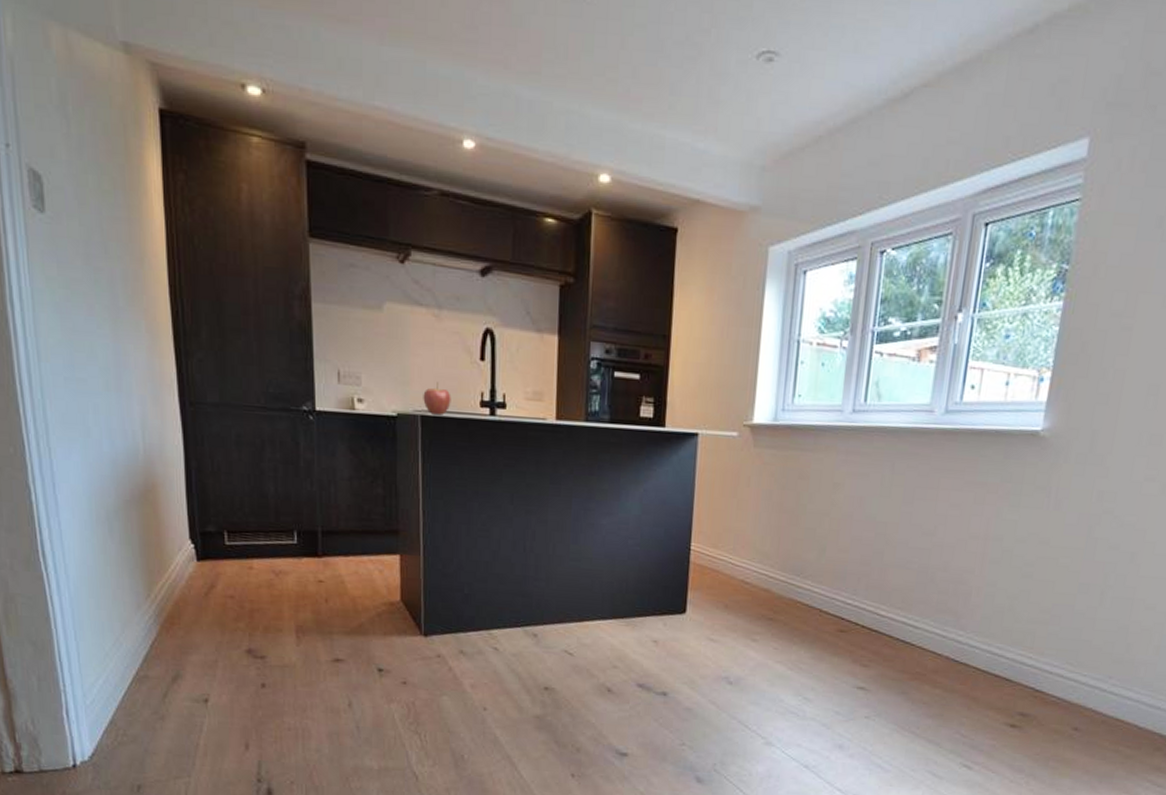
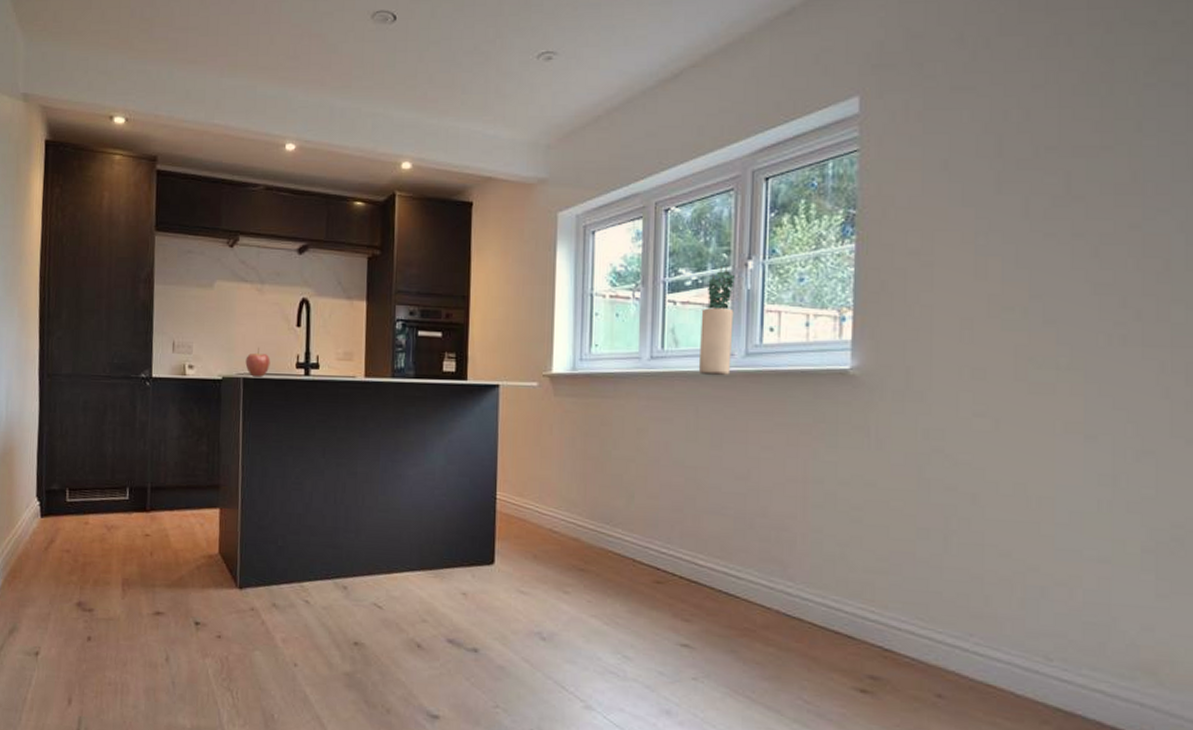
vase: none [898,316,943,433] -> present [698,265,735,376]

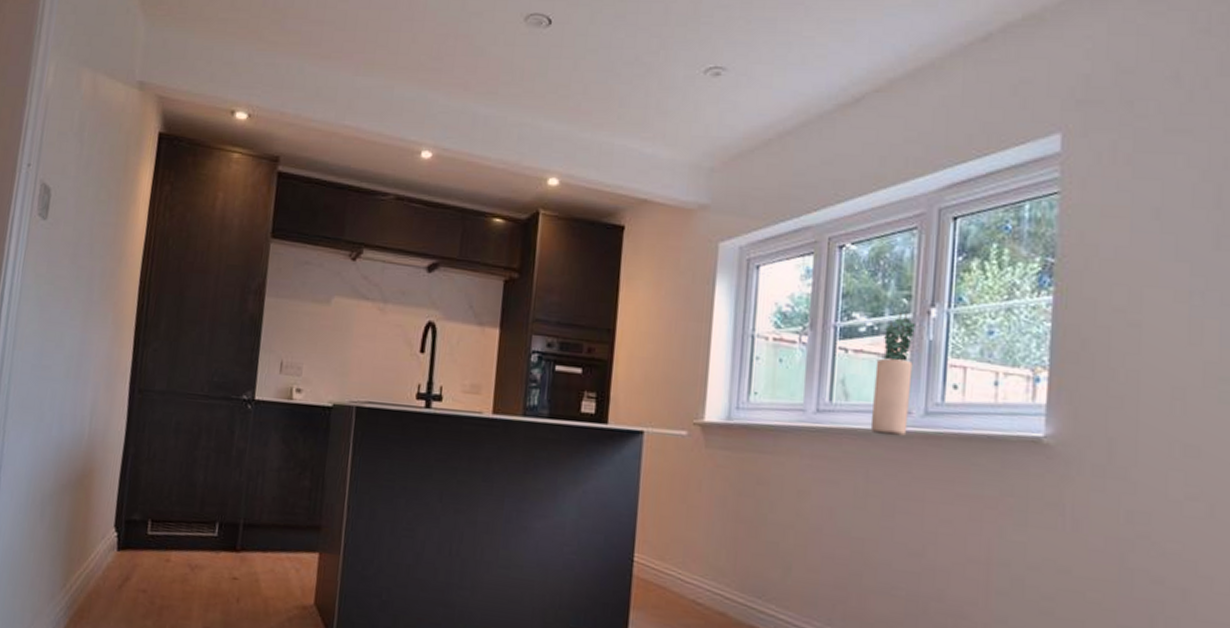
fruit: present [245,347,271,377] -> none [360,373,388,407]

